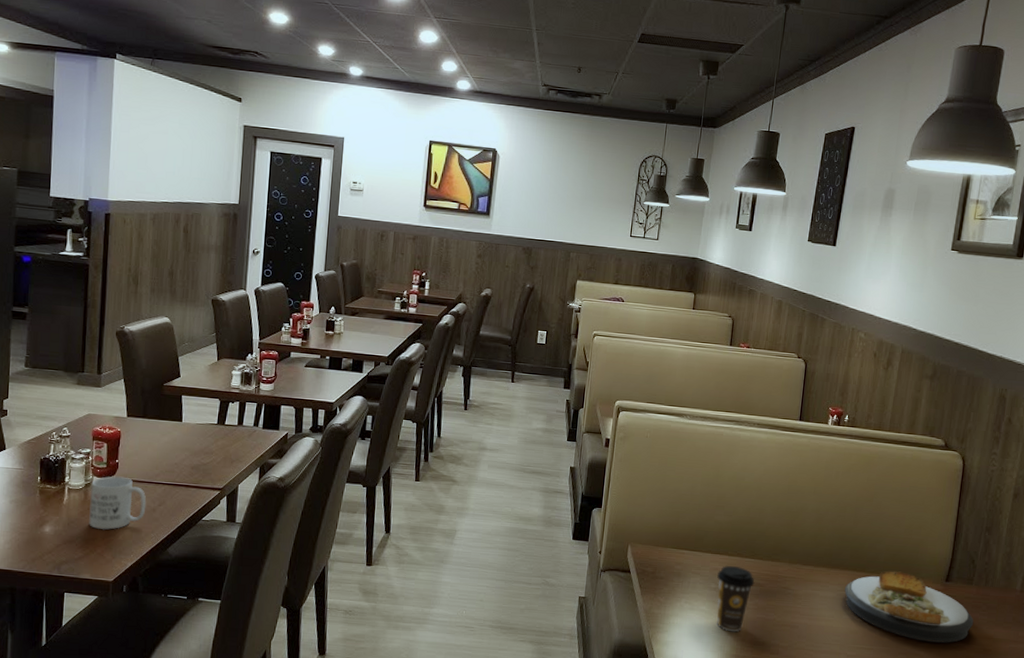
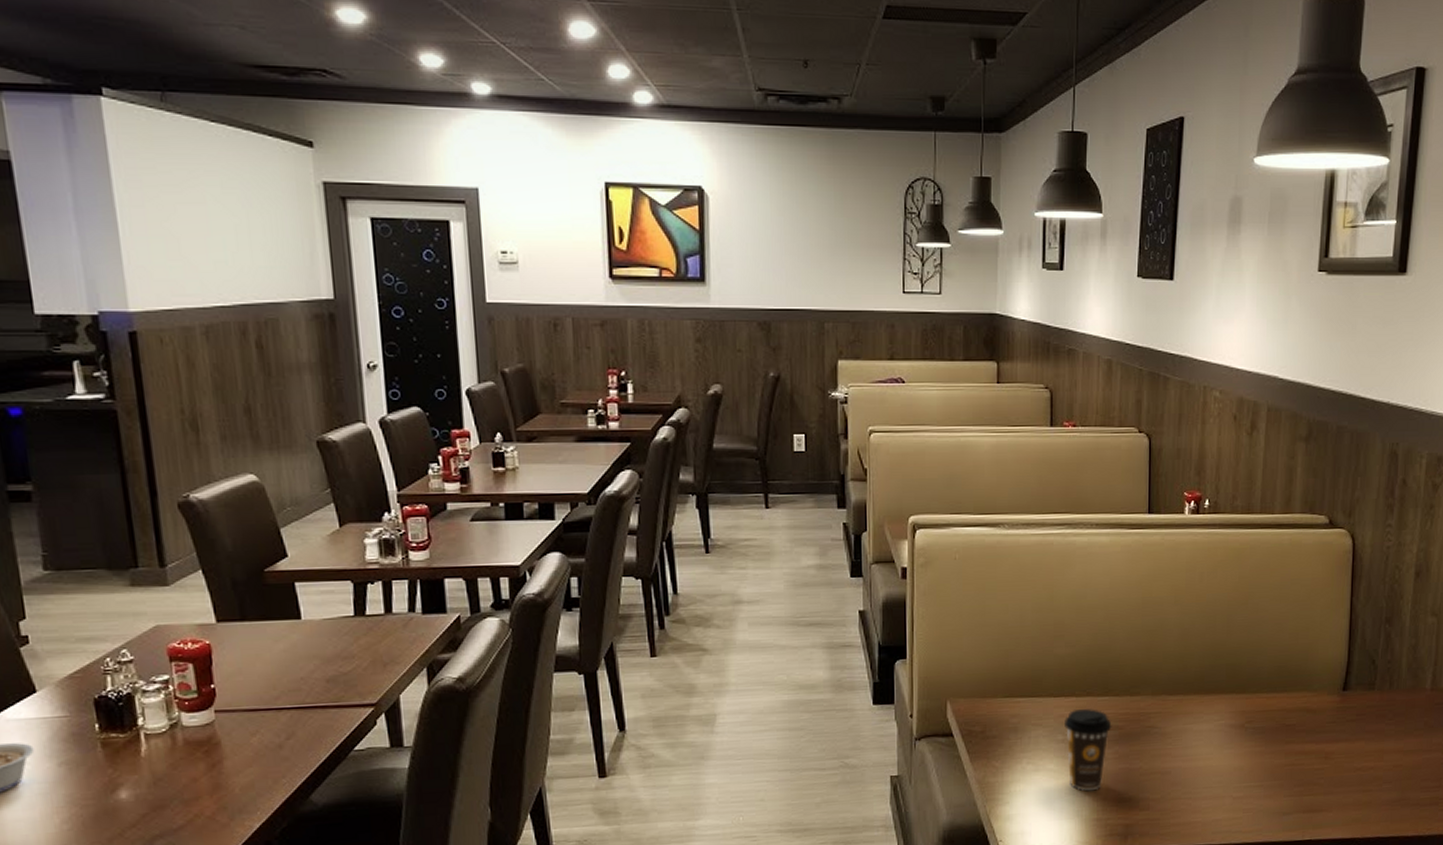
mug: present [89,476,147,530] -> none [179,706,269,785]
plate: present [844,571,974,643] -> none [1223,686,1380,767]

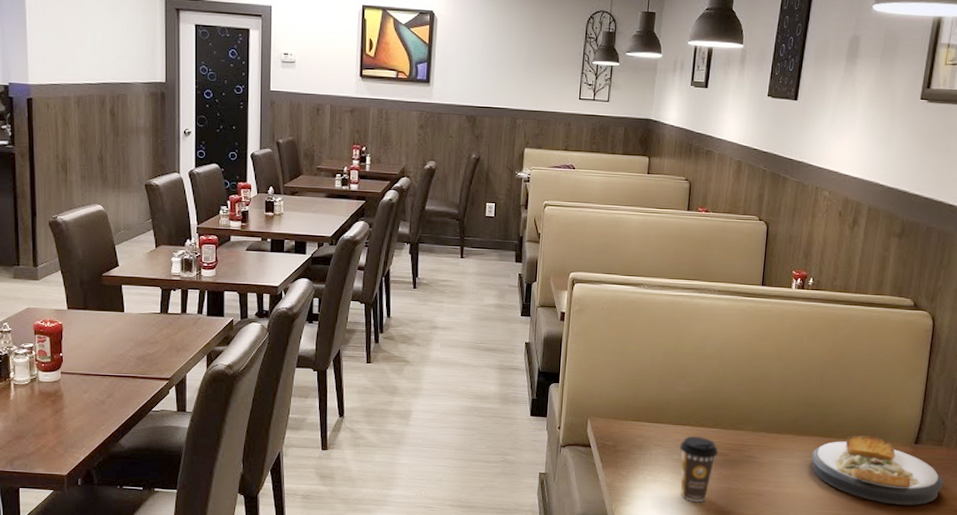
plate: none [1223,686,1380,767] -> present [811,435,944,505]

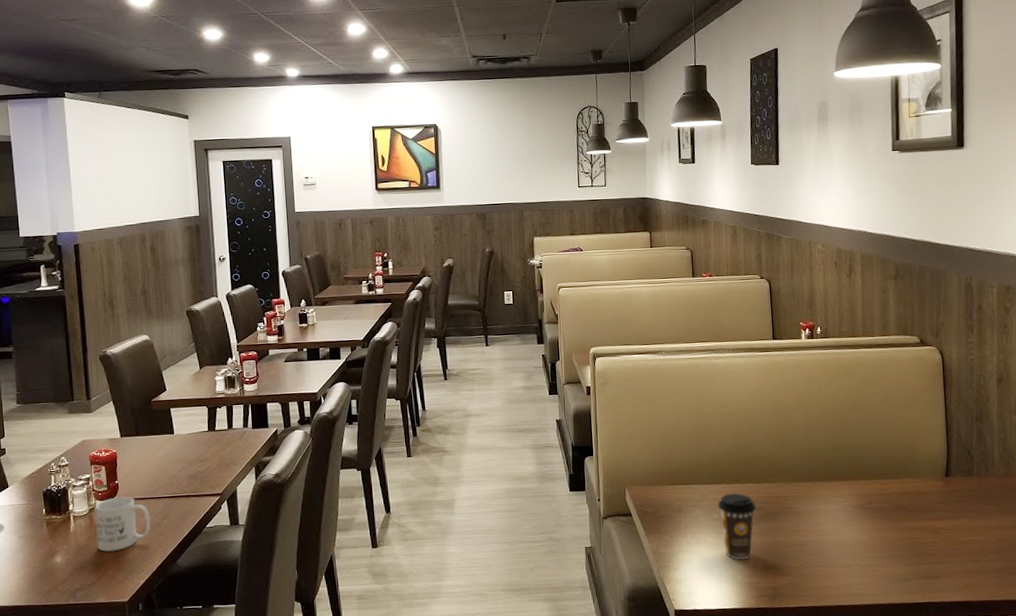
mug: none [37,370,95,425] -> present [95,496,151,552]
plate: present [811,435,944,505] -> none [846,473,982,541]

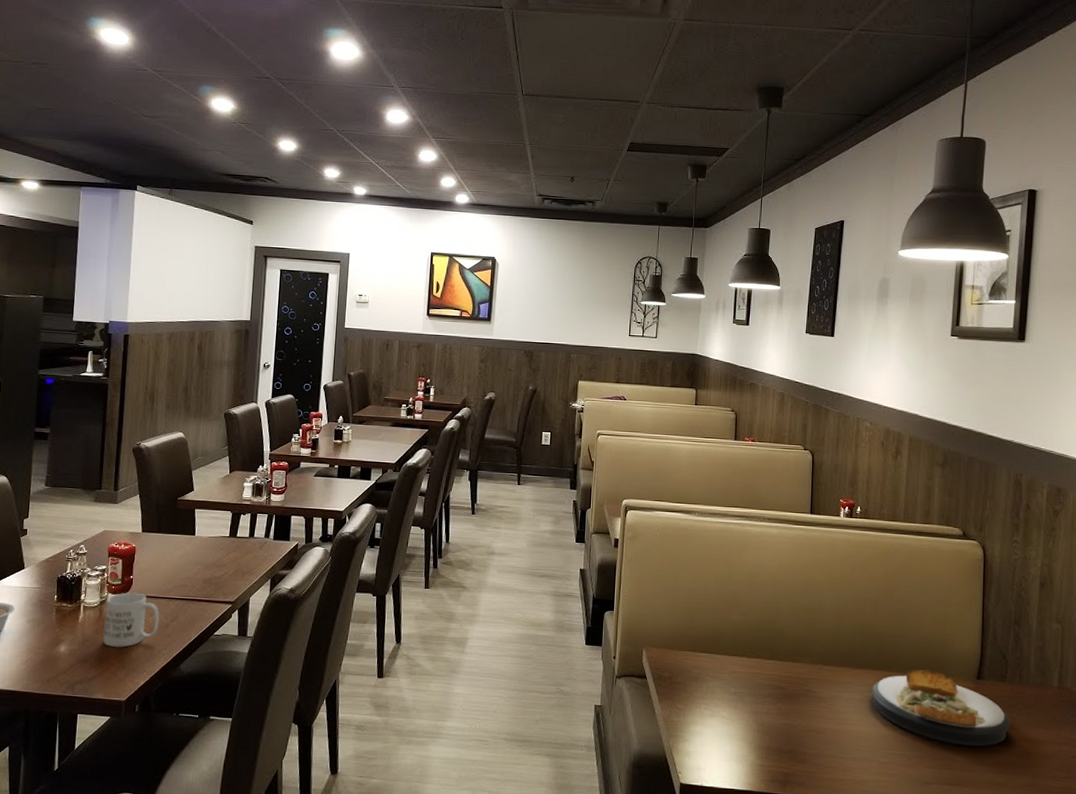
coffee cup: present [718,493,756,559] -> none [737,667,776,739]
plate: none [846,473,982,541] -> present [871,669,1012,747]

